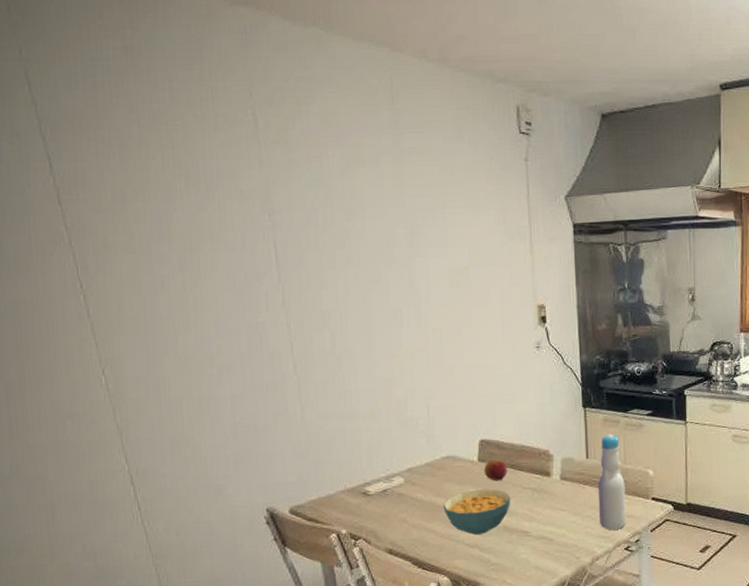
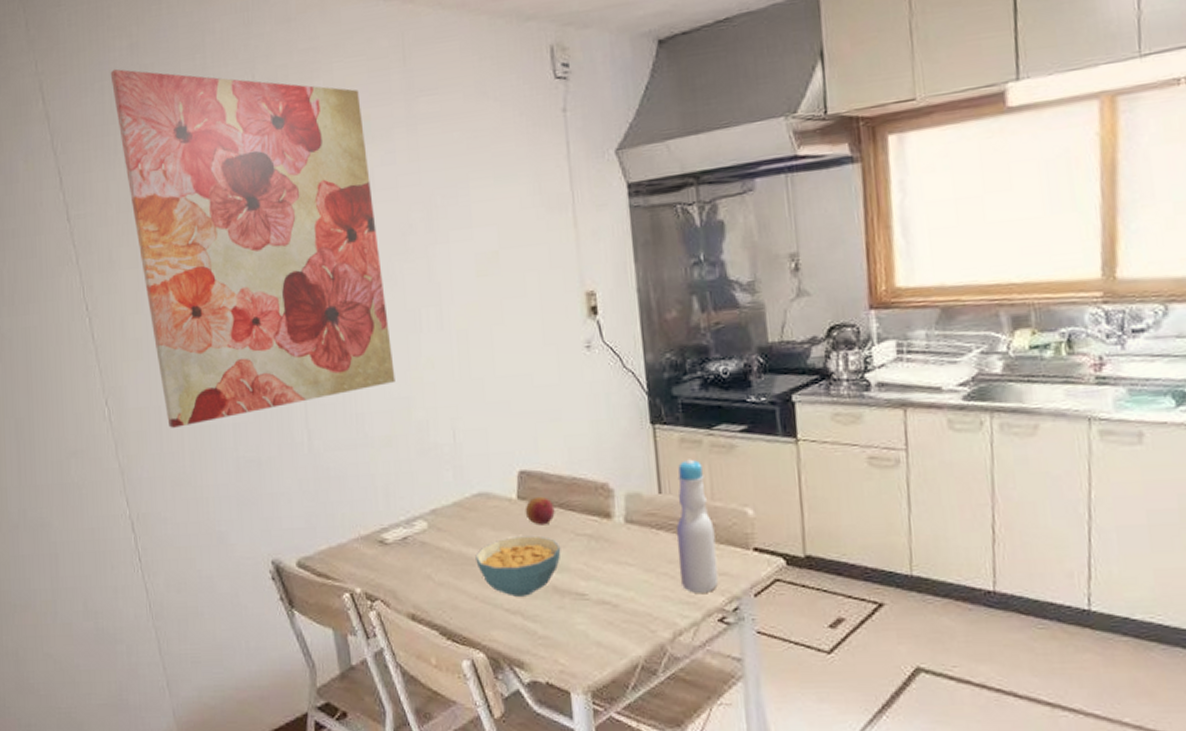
wall art: none [103,67,379,397] -> present [110,69,395,428]

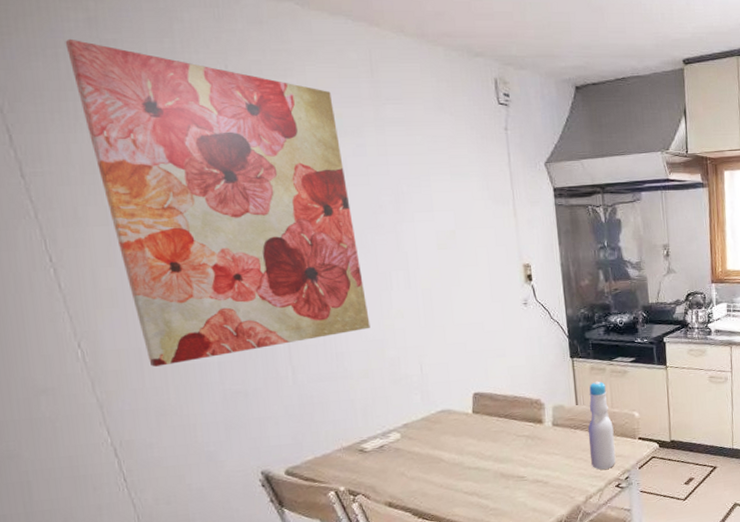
cereal bowl: present [475,535,561,597] -> none [440,438,506,483]
fruit: present [525,496,555,526] -> none [478,410,502,431]

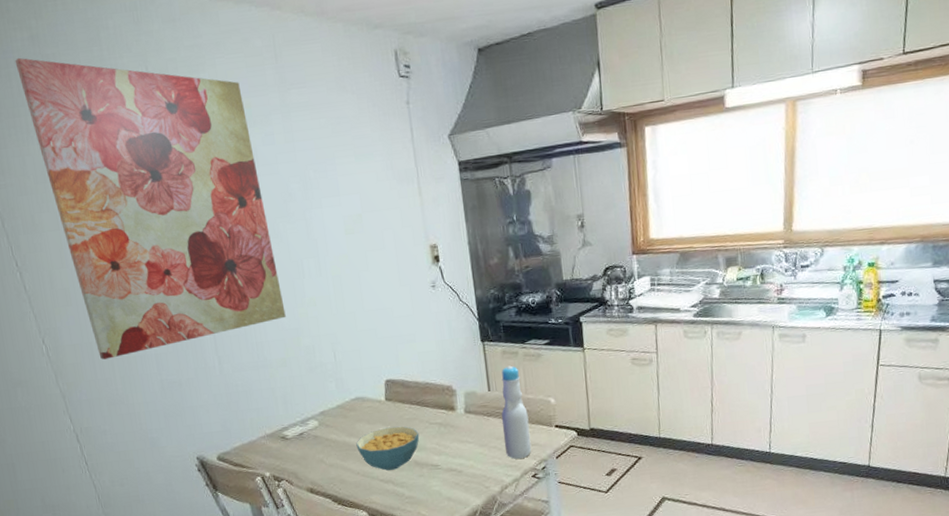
cereal bowl: none [440,438,506,483] -> present [356,426,420,471]

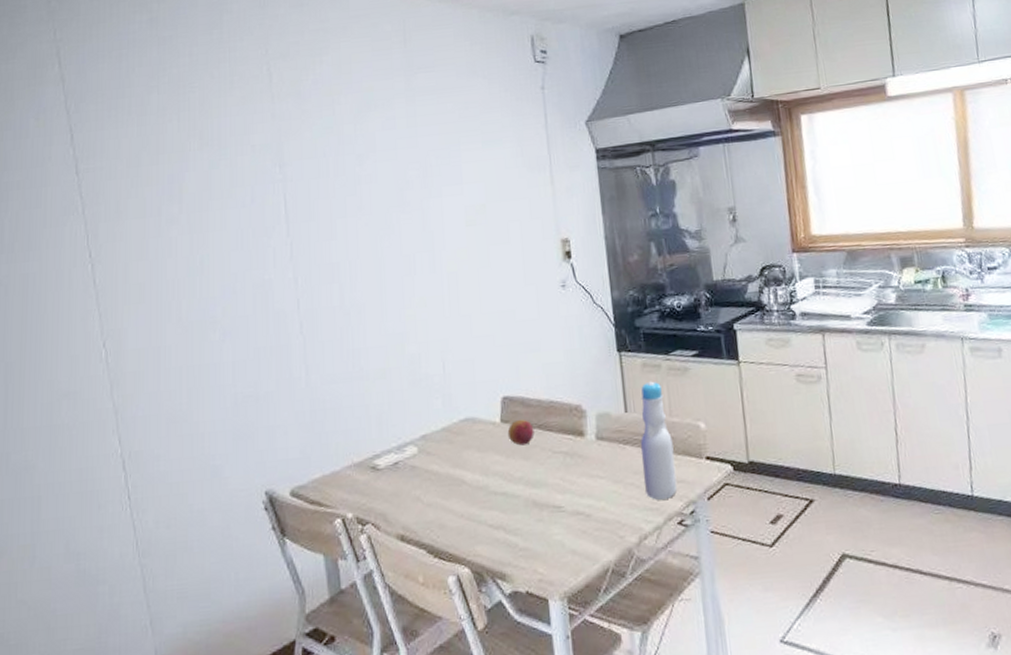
wall art: present [15,57,286,360] -> none [129,39,390,367]
cereal bowl: present [356,426,420,471] -> none [462,455,540,513]
fruit: none [391,397,414,419] -> present [507,419,535,446]

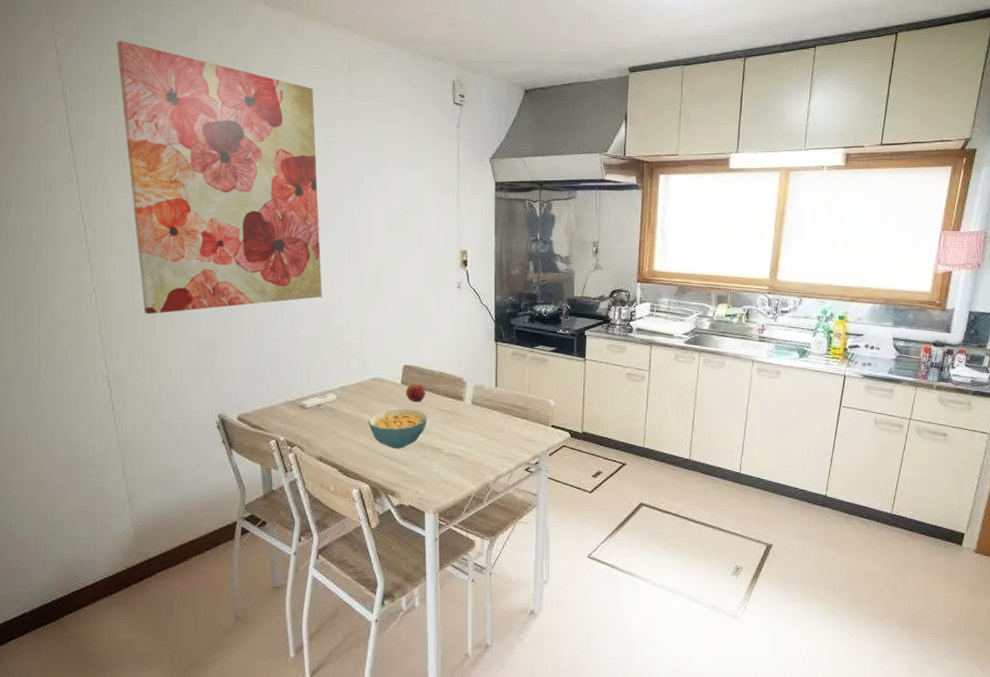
wall art: none [129,39,390,367] -> present [116,40,322,314]
cereal bowl: none [462,455,540,513] -> present [368,408,428,448]
bottle: present [641,381,678,500] -> none [503,366,528,452]

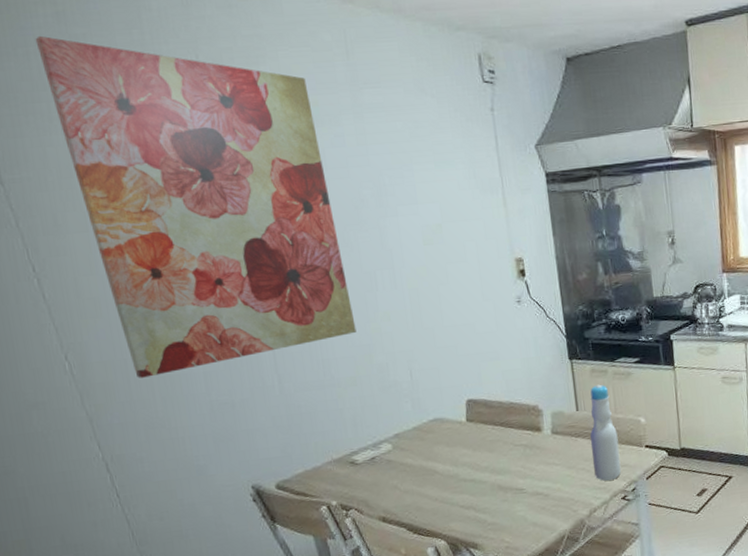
cereal bowl: present [368,408,428,448] -> none [434,448,503,496]
fruit: present [405,383,426,402] -> none [473,418,497,441]
bottle: none [503,366,528,452] -> present [590,384,622,481]

